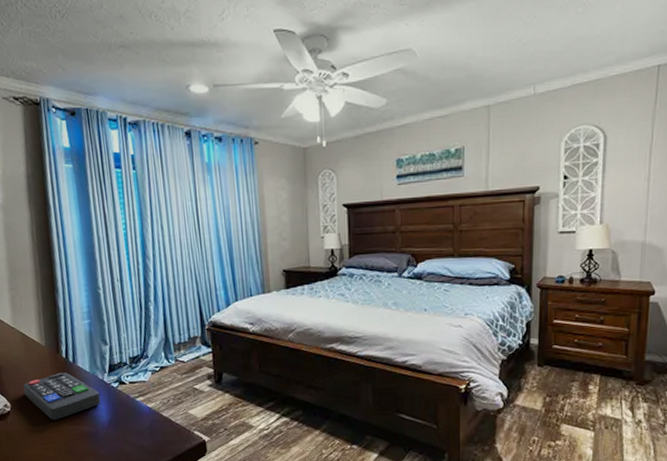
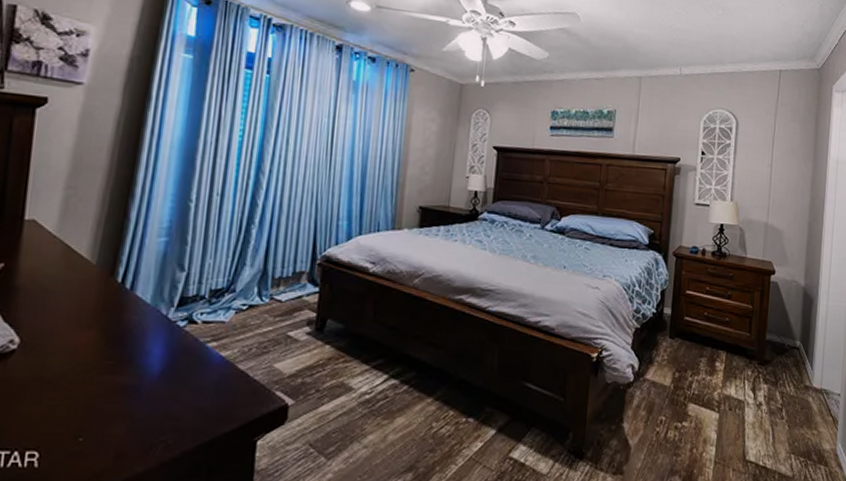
remote control: present [22,372,101,420] -> none [45,301,157,366]

